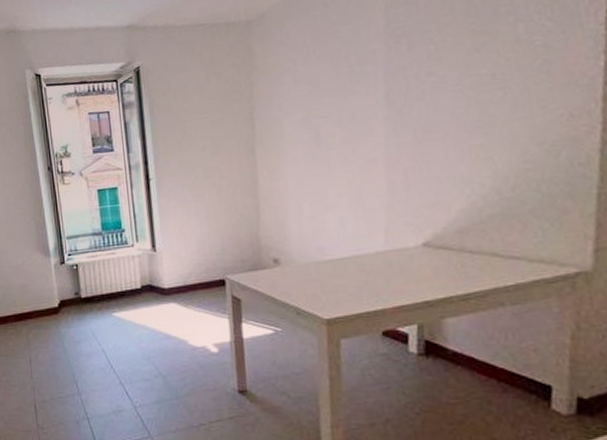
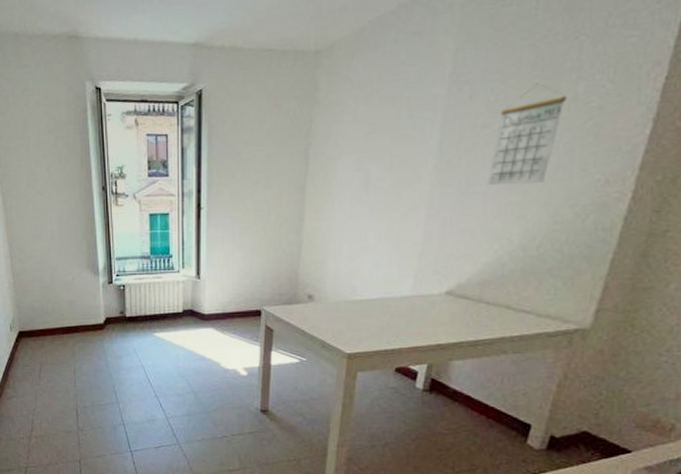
calendar: none [443,29,510,132] -> present [487,83,568,186]

